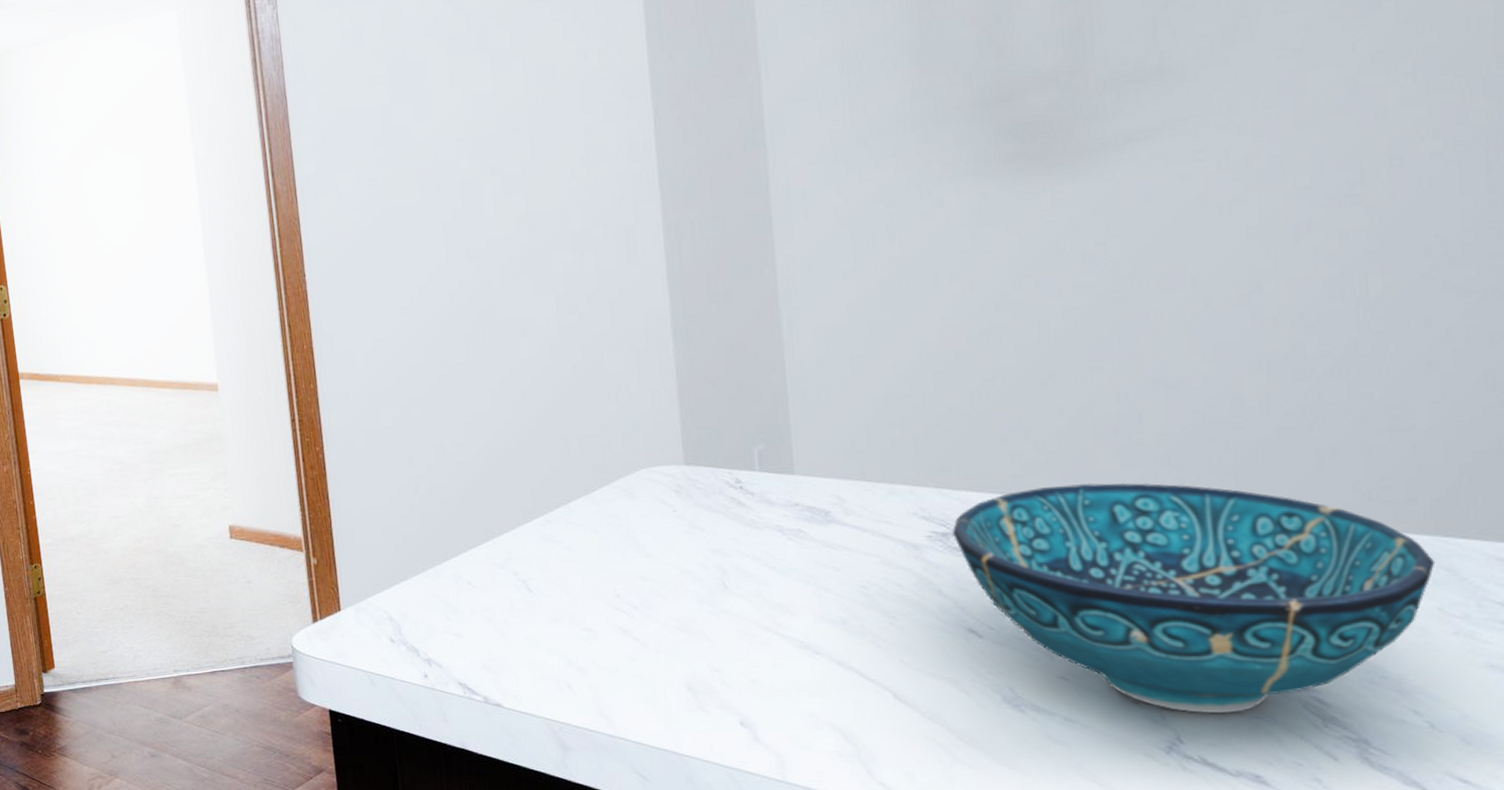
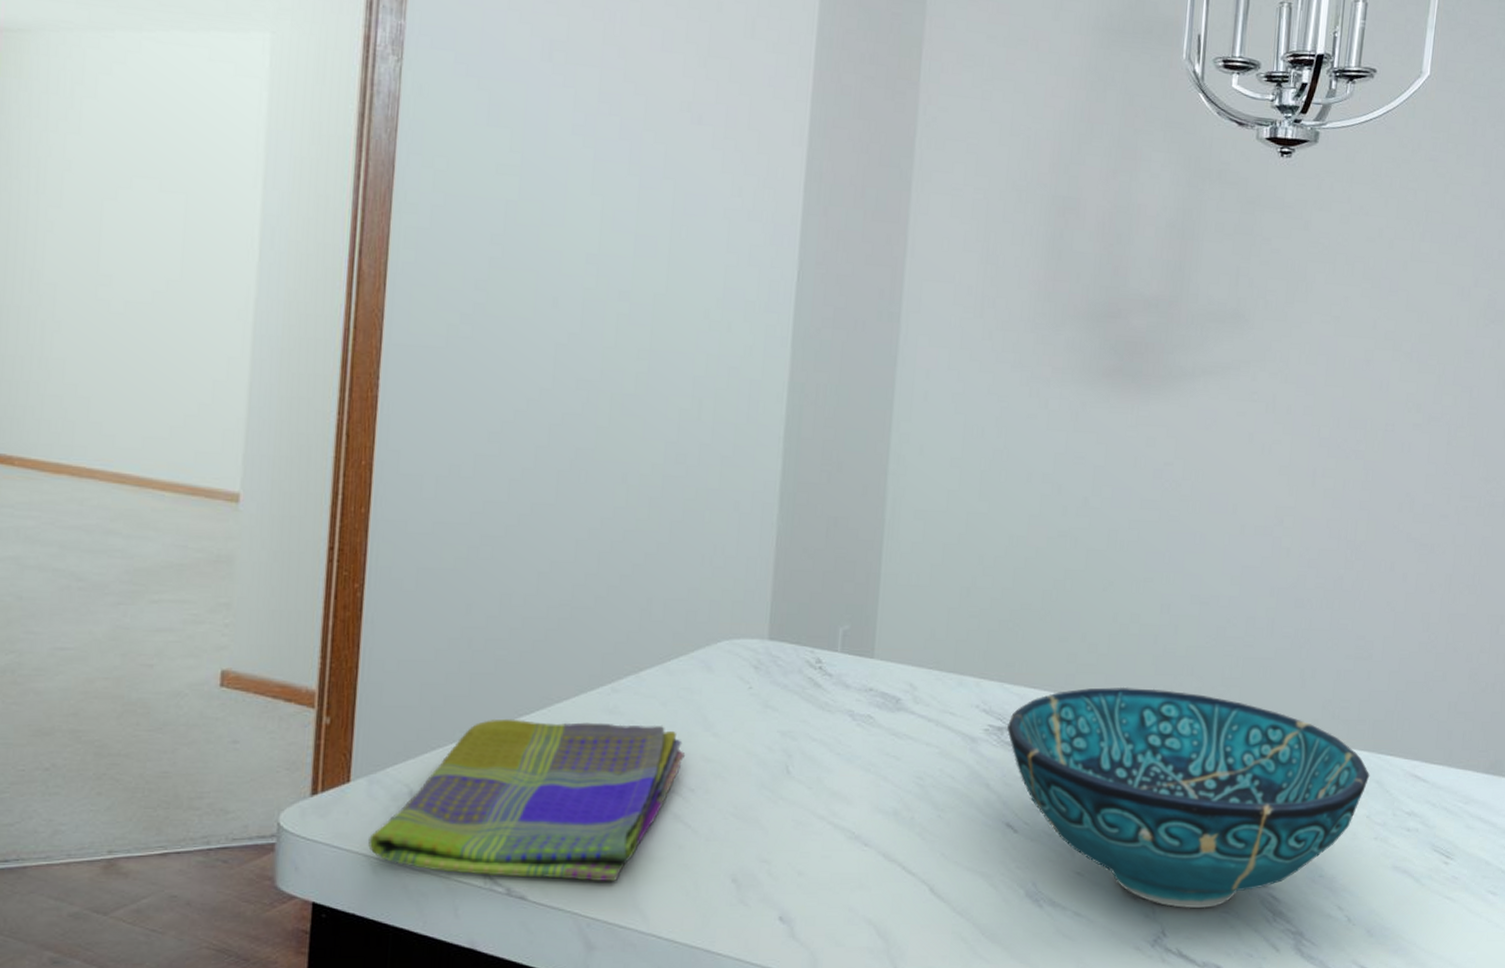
dish towel: none [364,550,622,690] -> present [368,718,685,881]

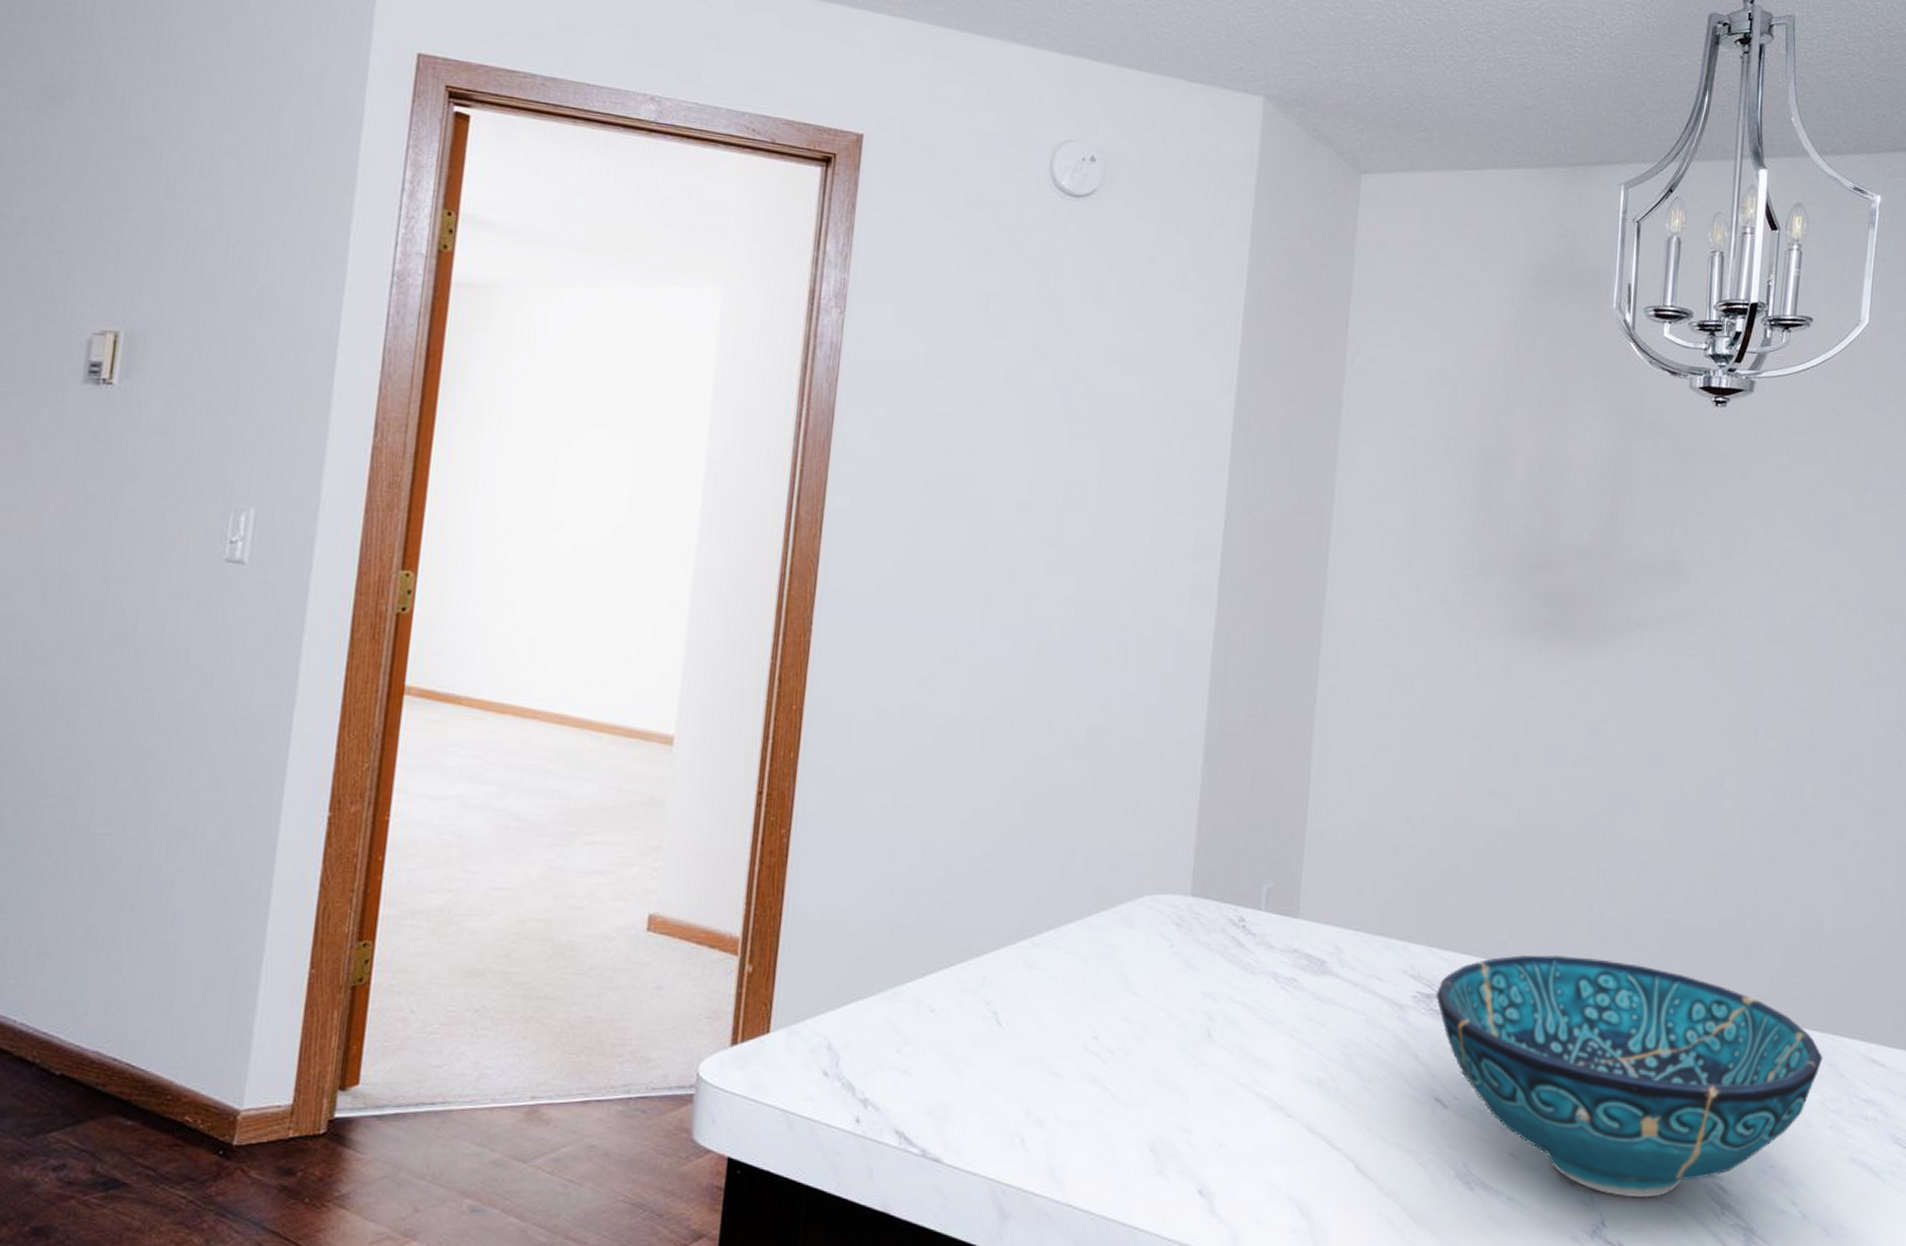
dish towel: present [368,718,685,881] -> none [785,971,1104,1146]

